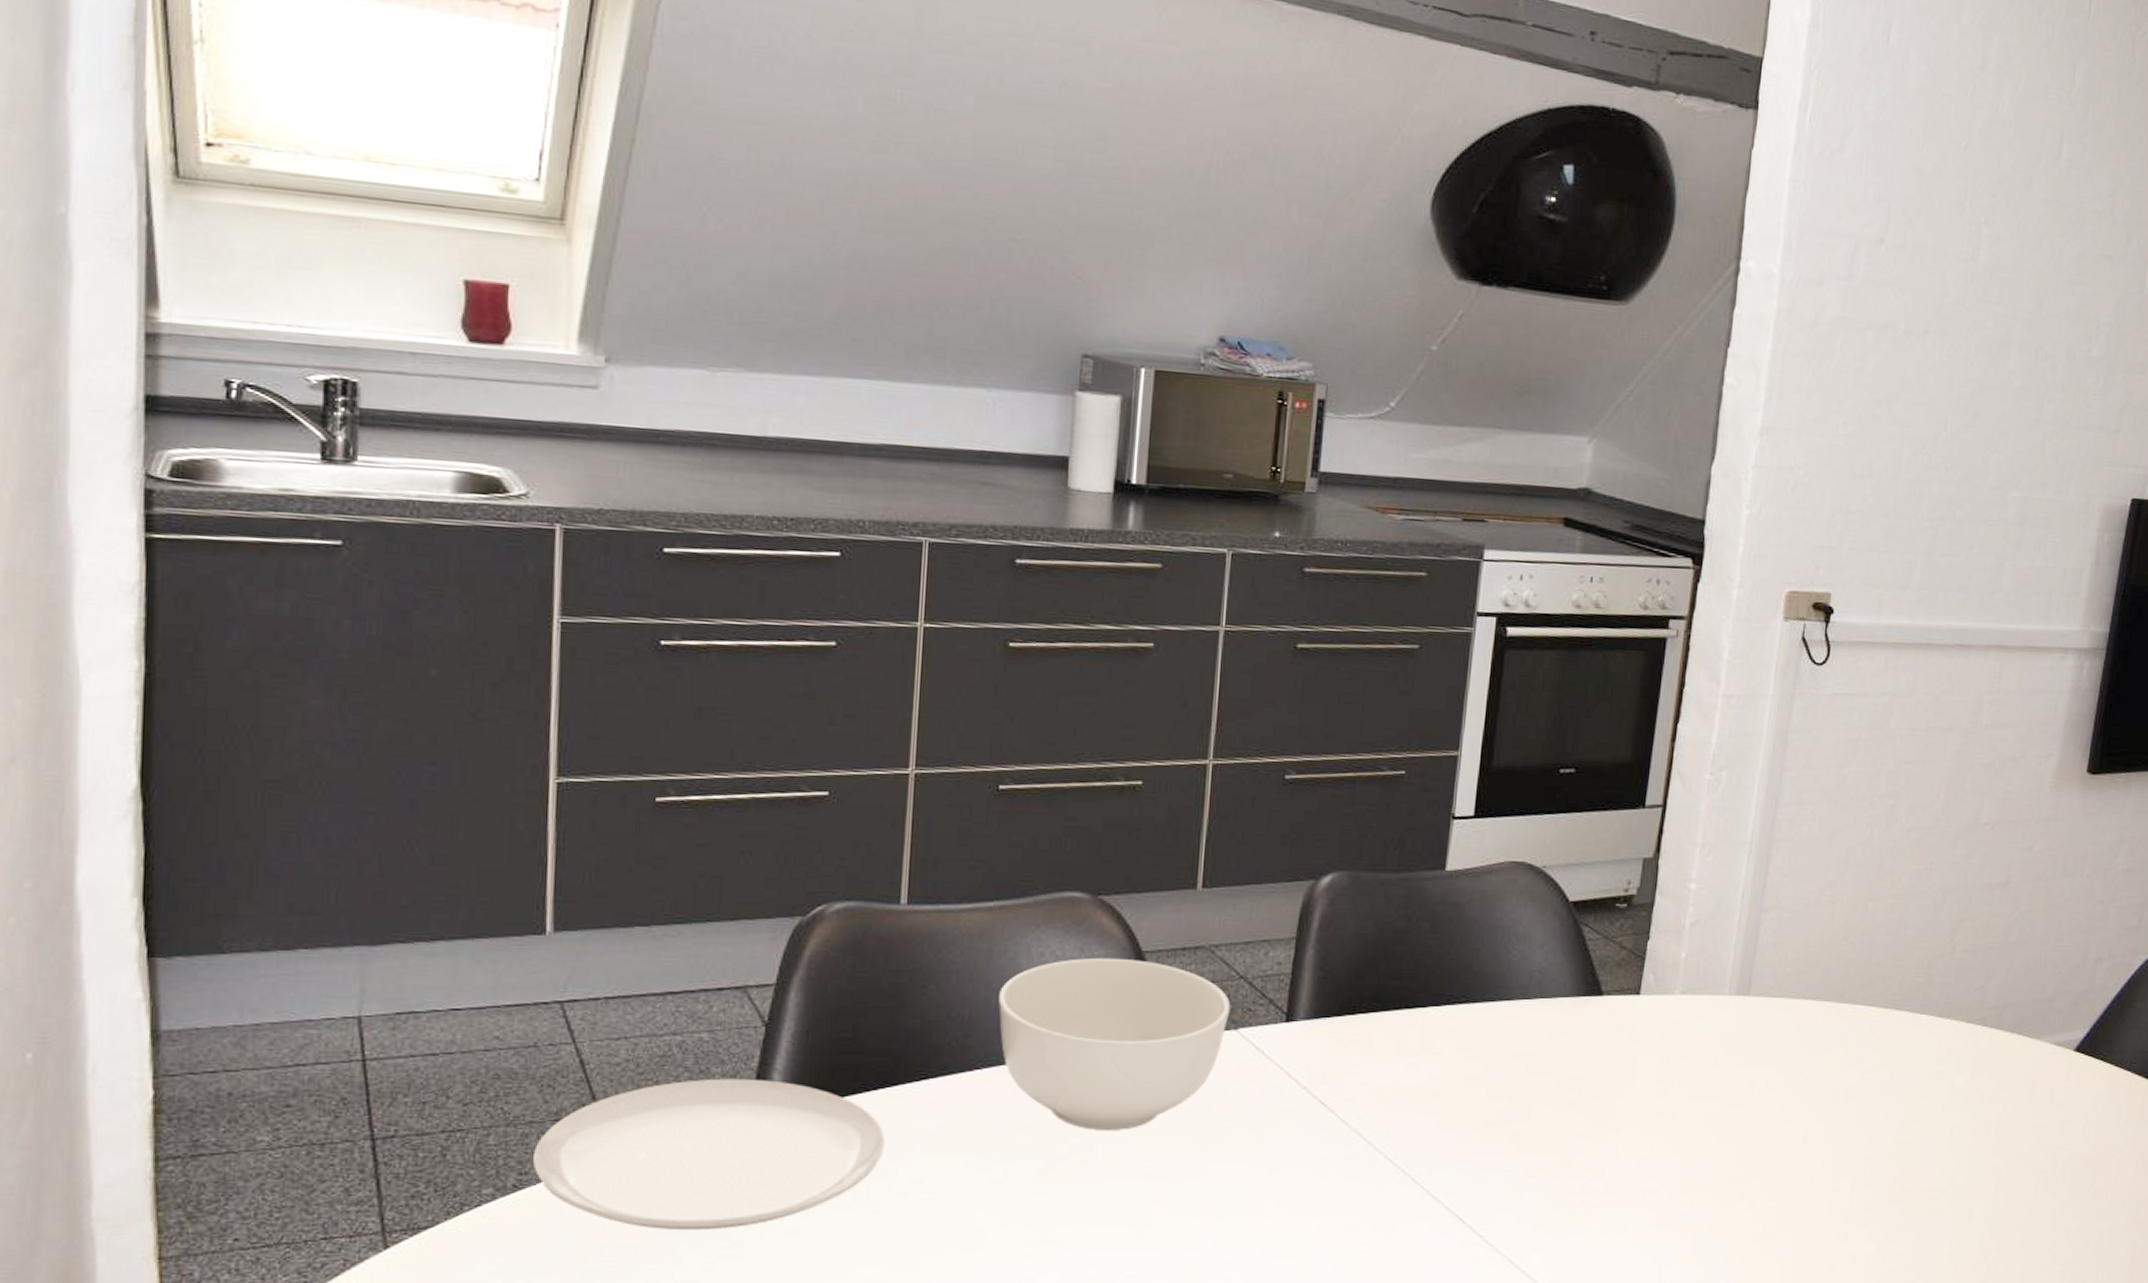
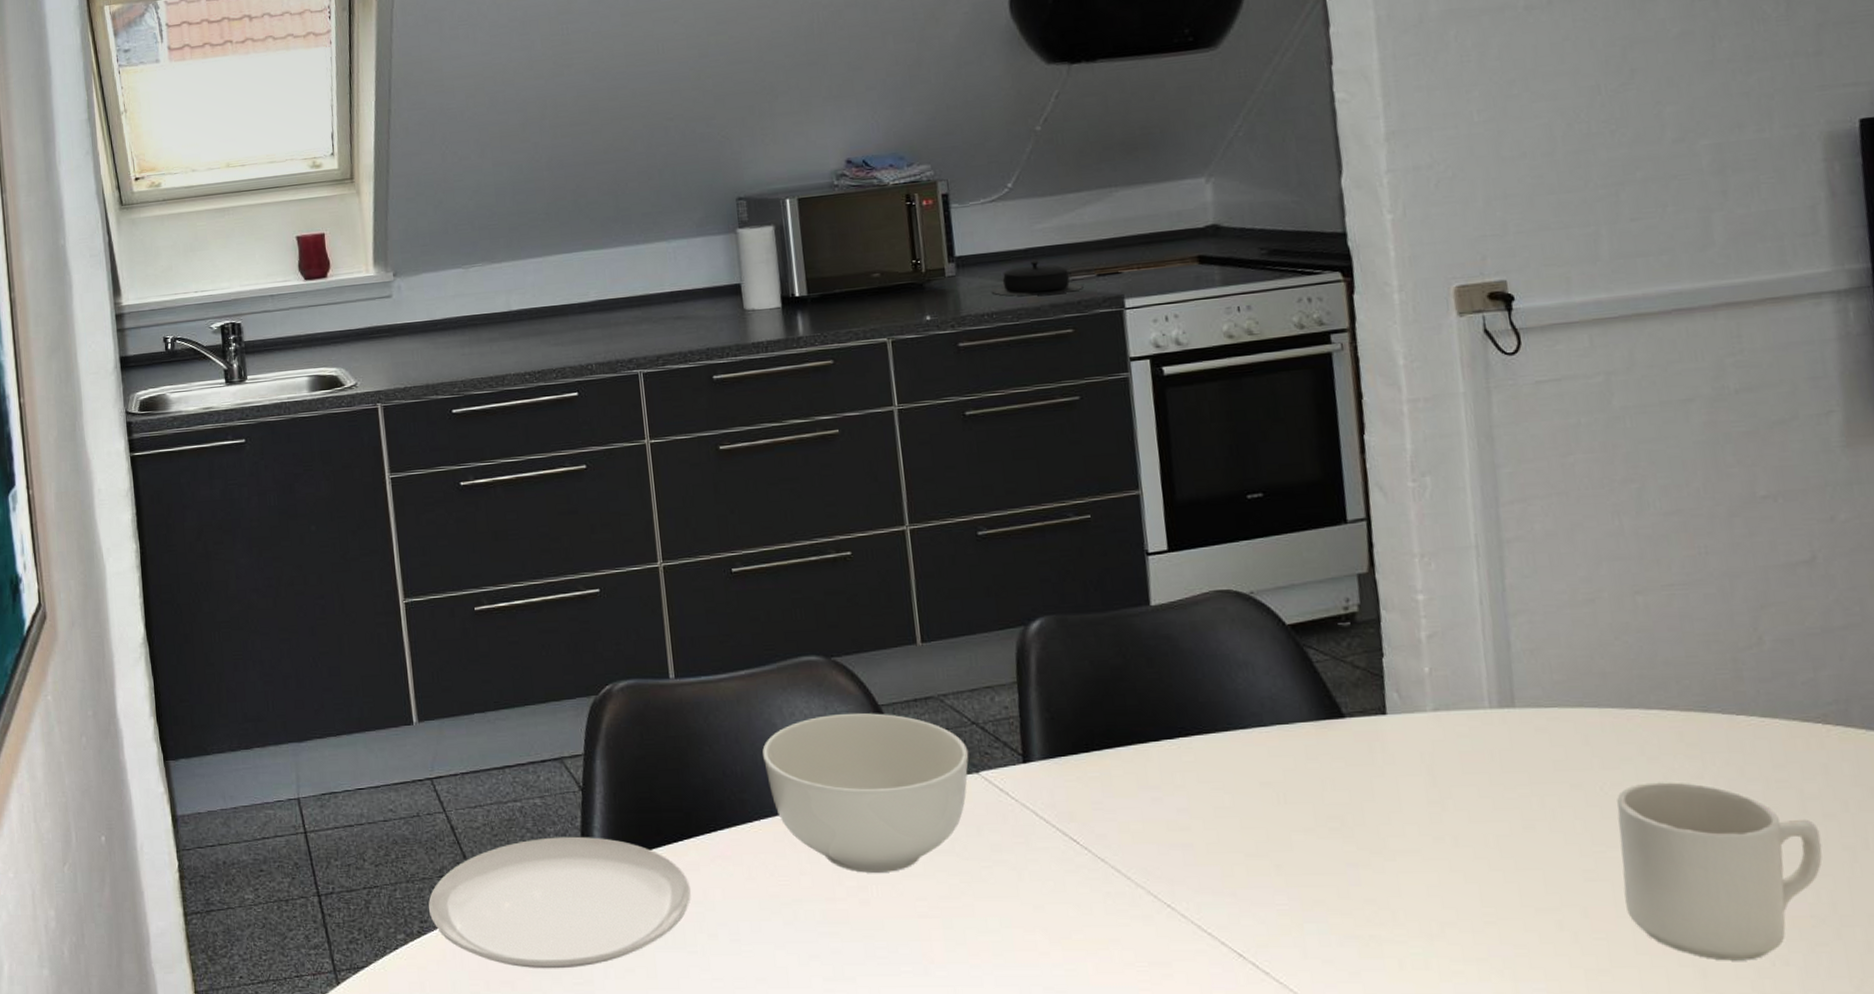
cooking pot: none [1351,490,1446,533] -> present [992,259,1083,297]
mug: none [1798,1069,1958,1226] -> present [1617,782,1823,961]

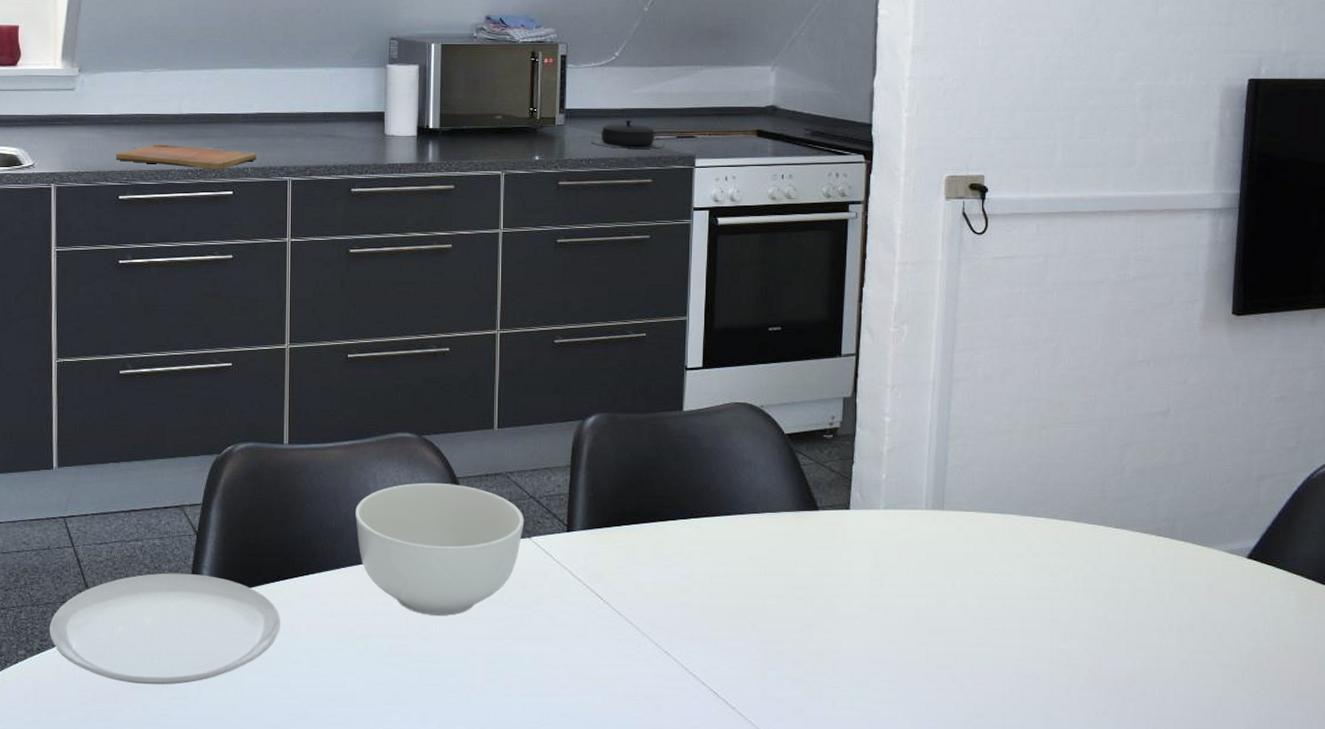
cutting board: none [443,345,601,371] -> present [116,144,257,170]
mug: present [1617,782,1823,961] -> none [1001,573,1142,710]

